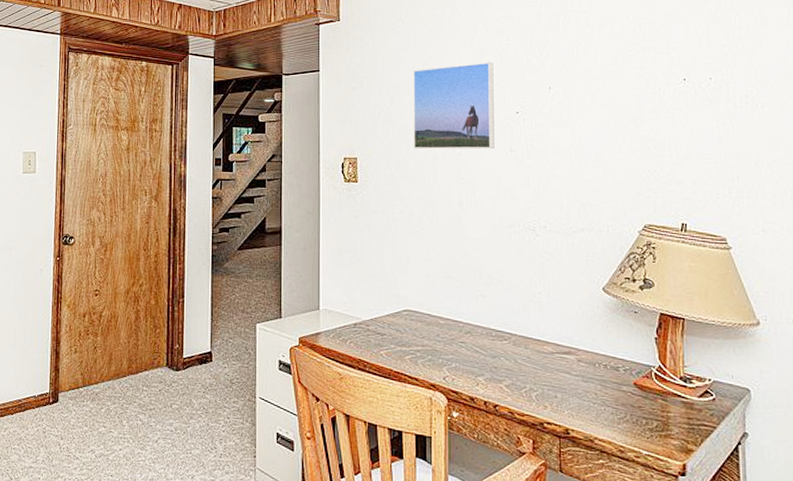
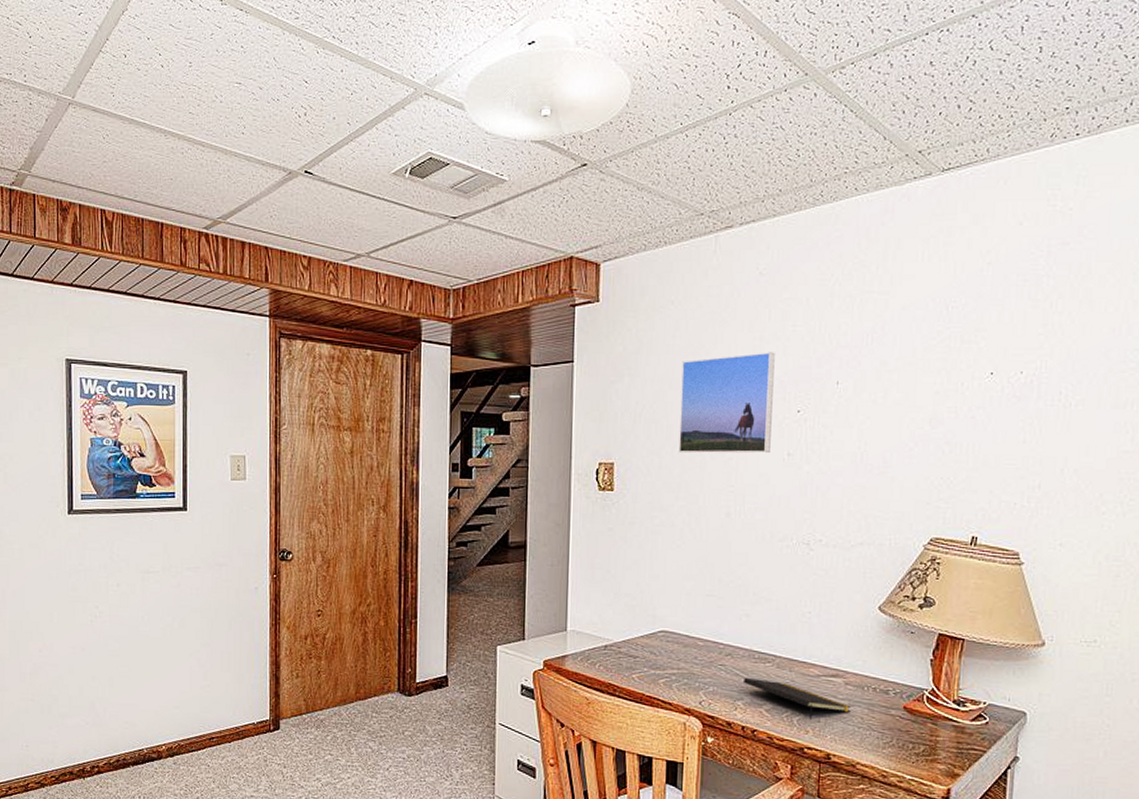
notepad: none [484,354,585,395] -> present [744,677,851,720]

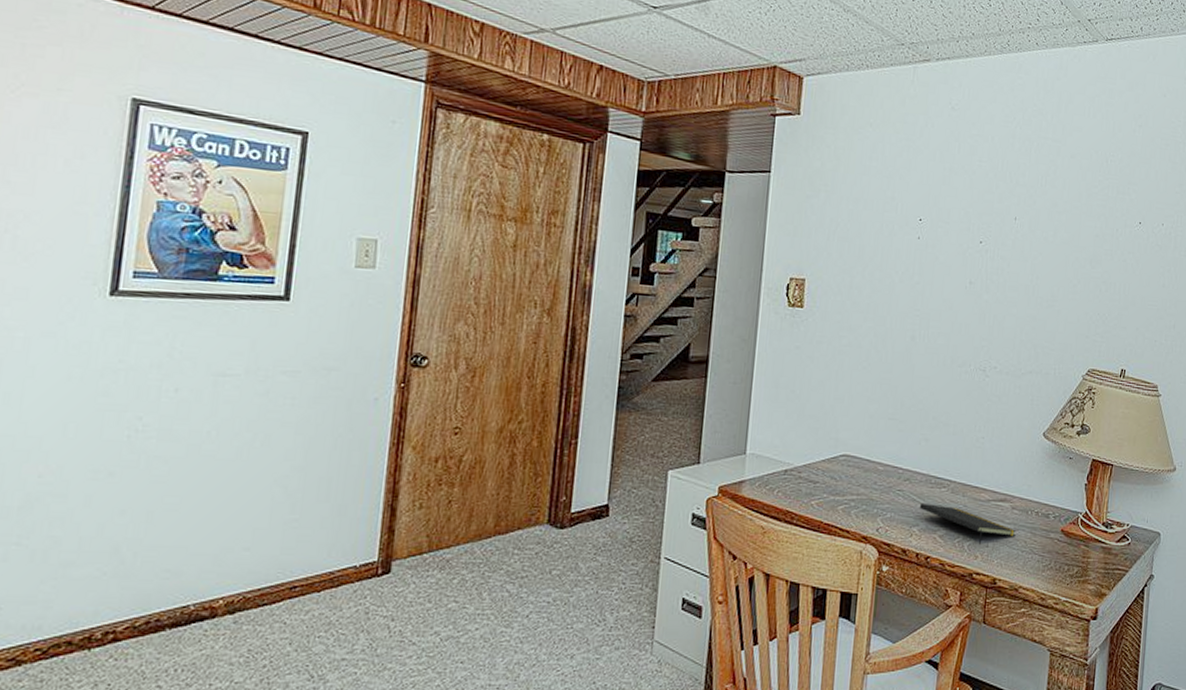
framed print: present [678,352,775,454] -> none [869,182,962,280]

